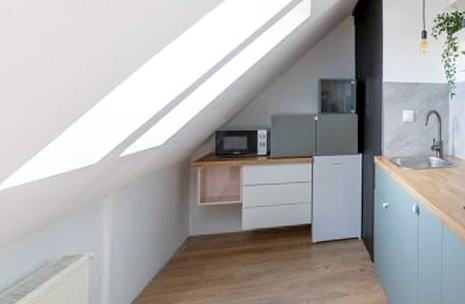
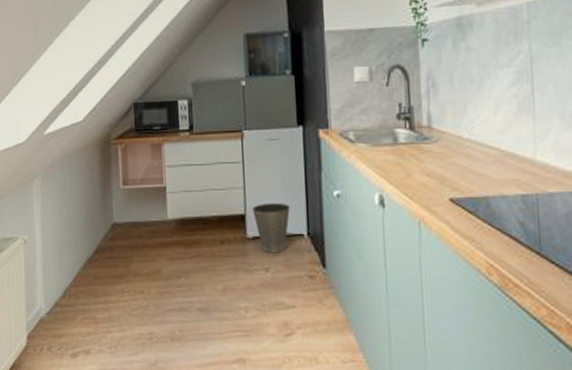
waste basket: none [318,214,348,254] -> present [252,204,290,253]

